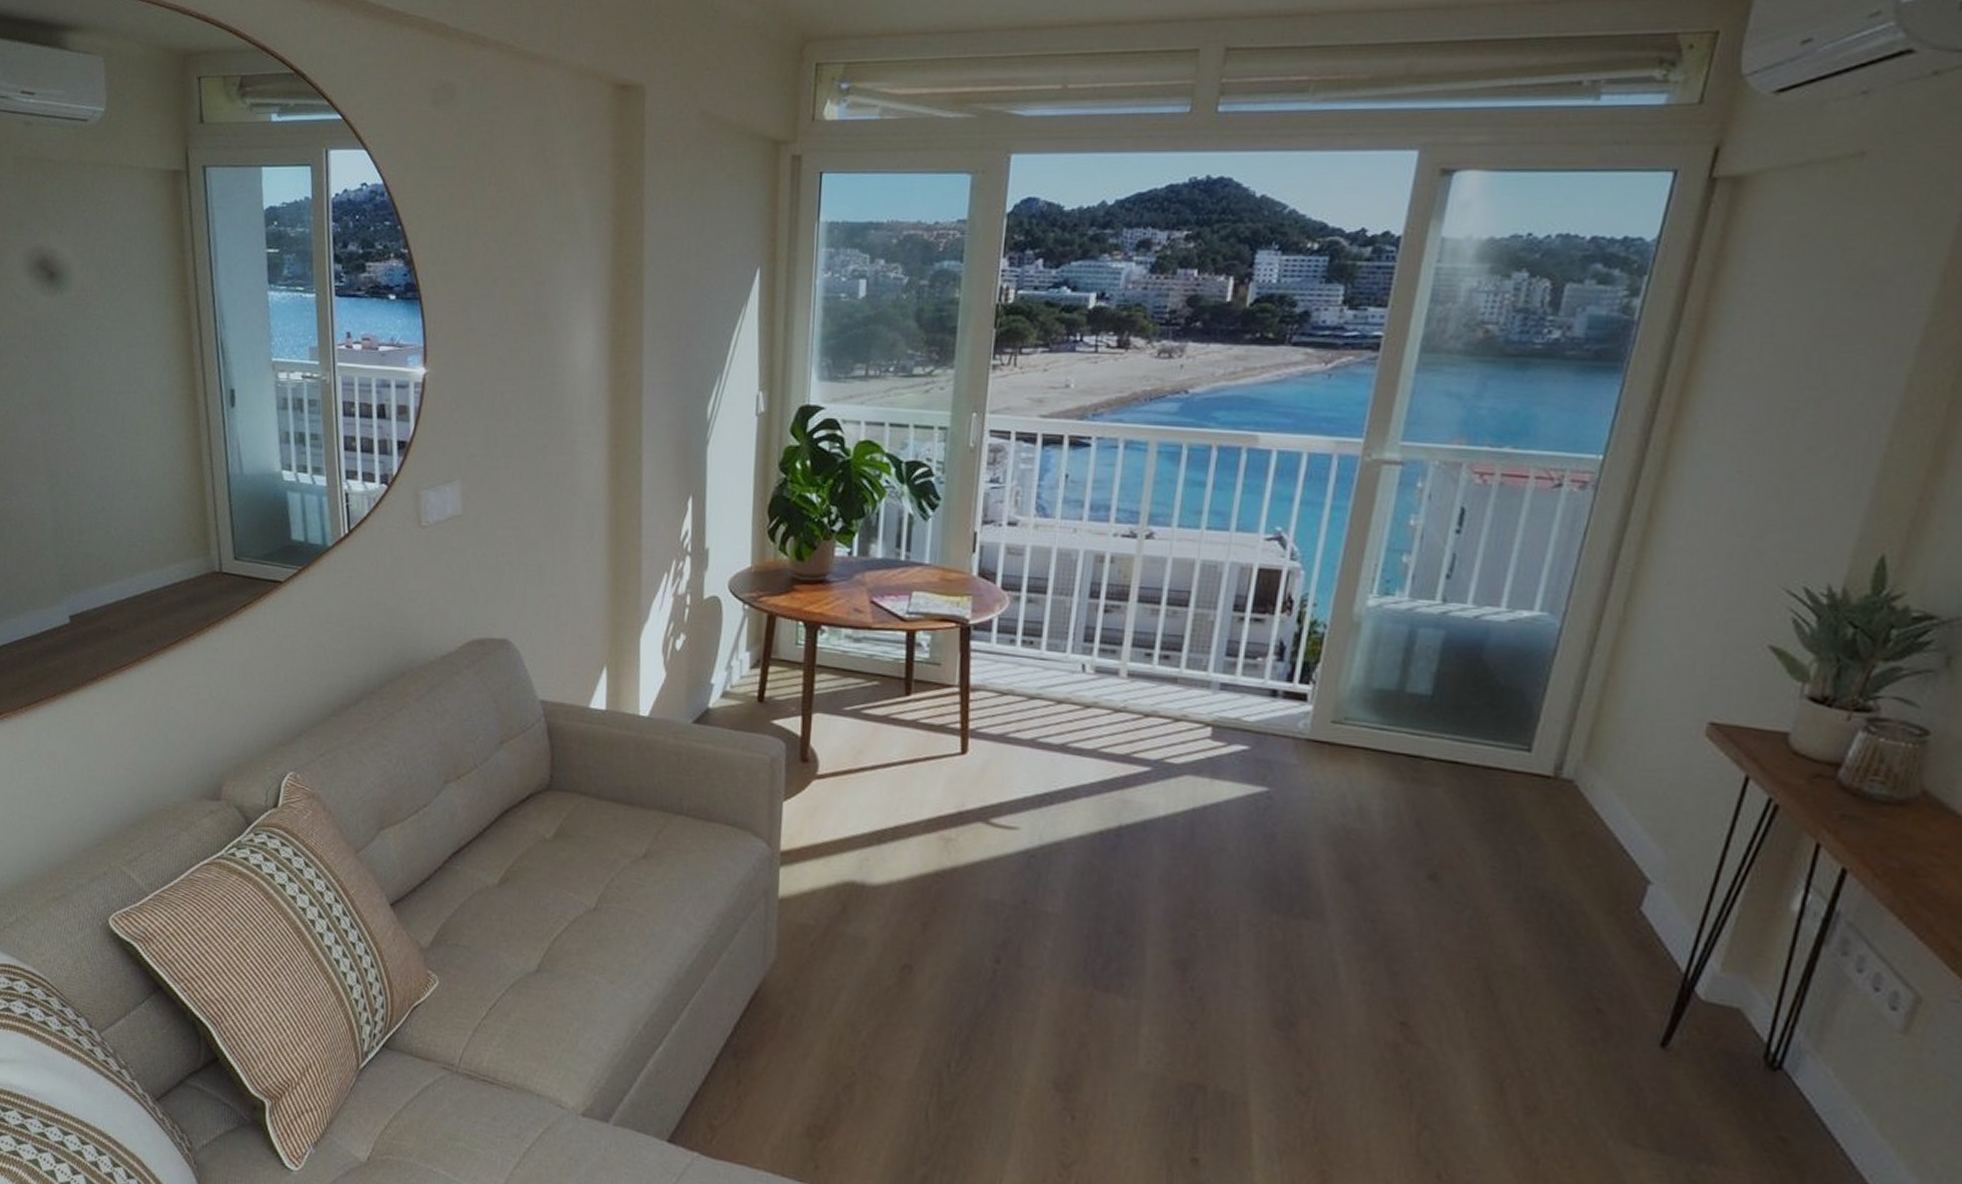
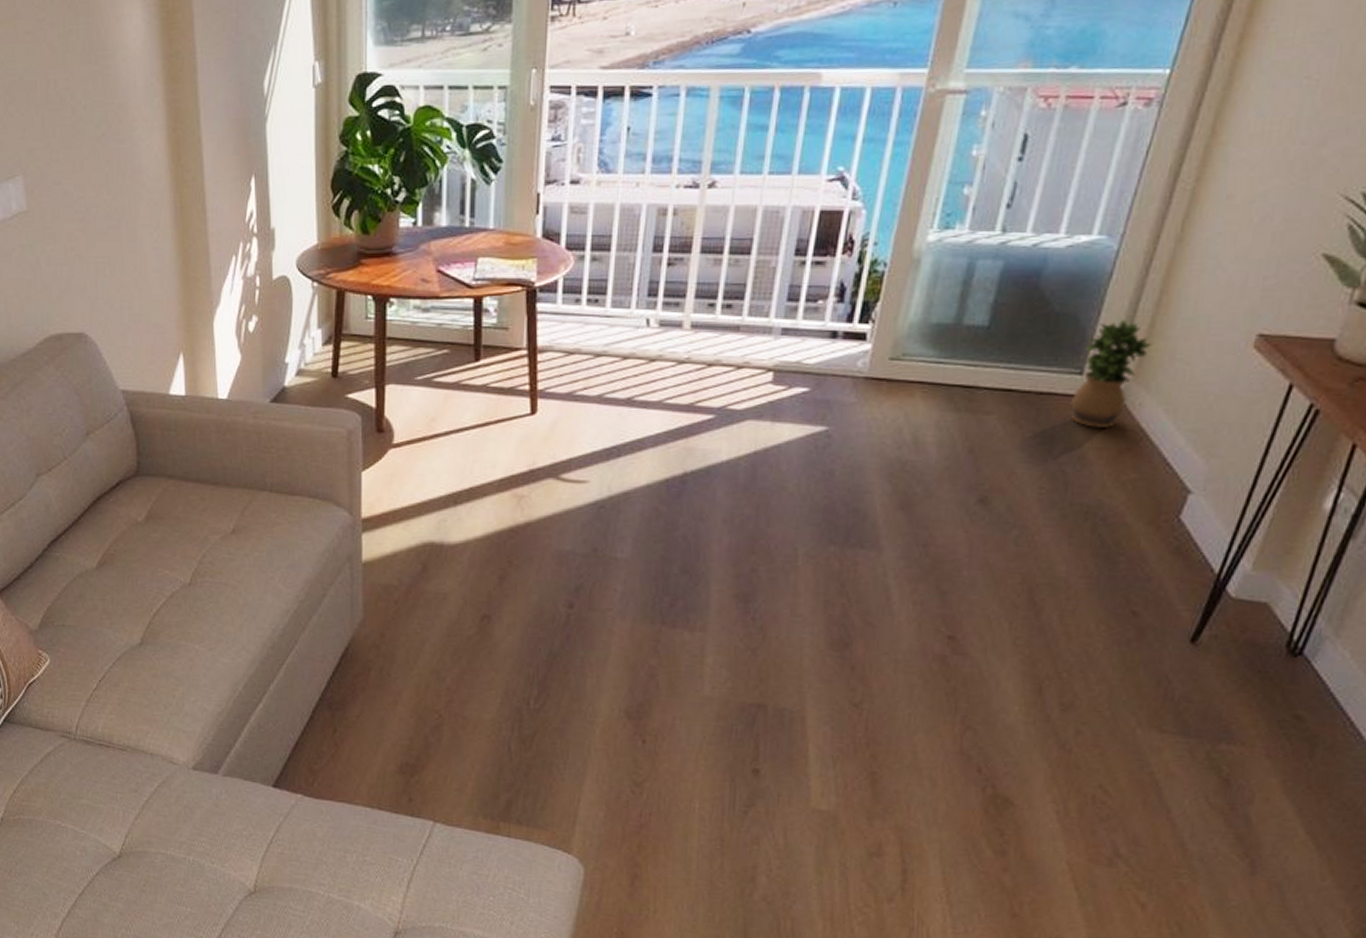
potted plant: none [1519,697,1600,810] -> present [1070,319,1152,429]

